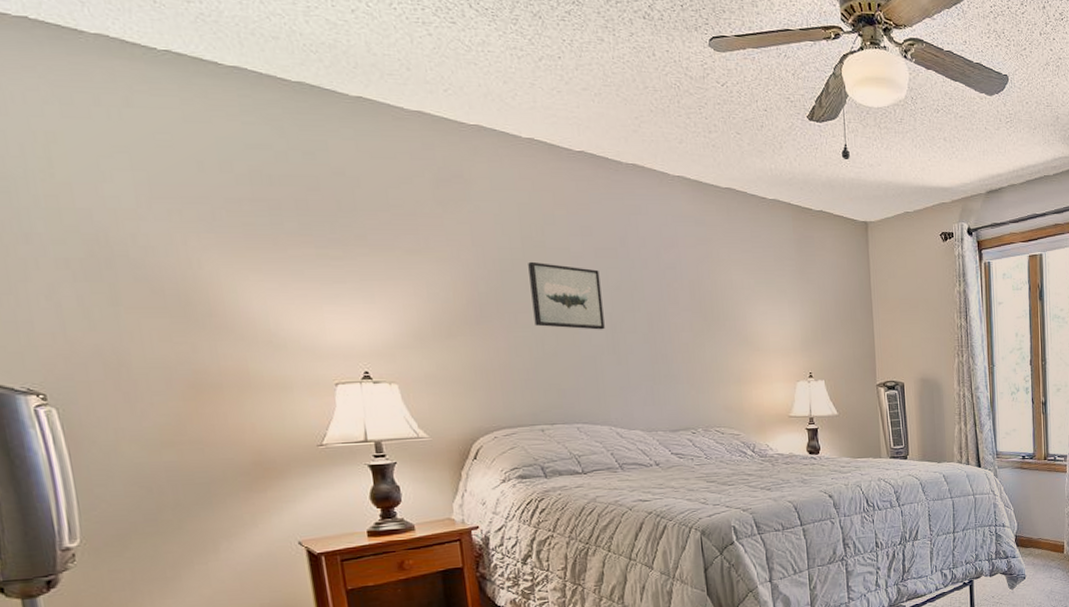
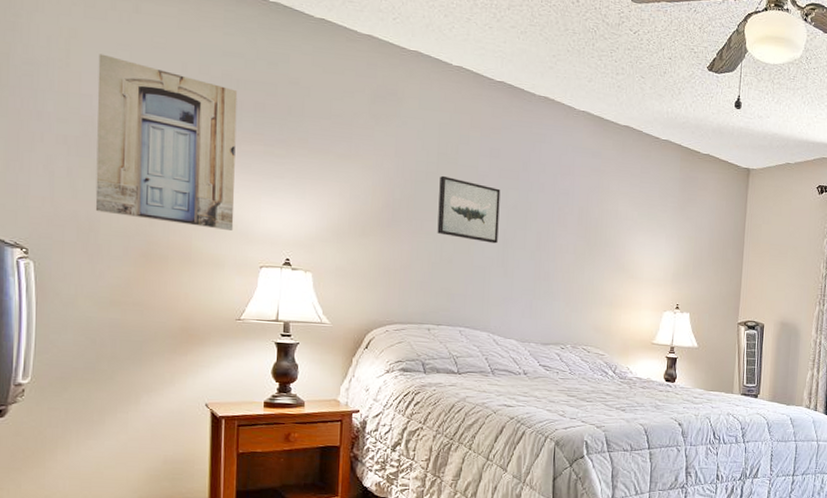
wall art: none [89,159,296,348] -> present [95,54,238,231]

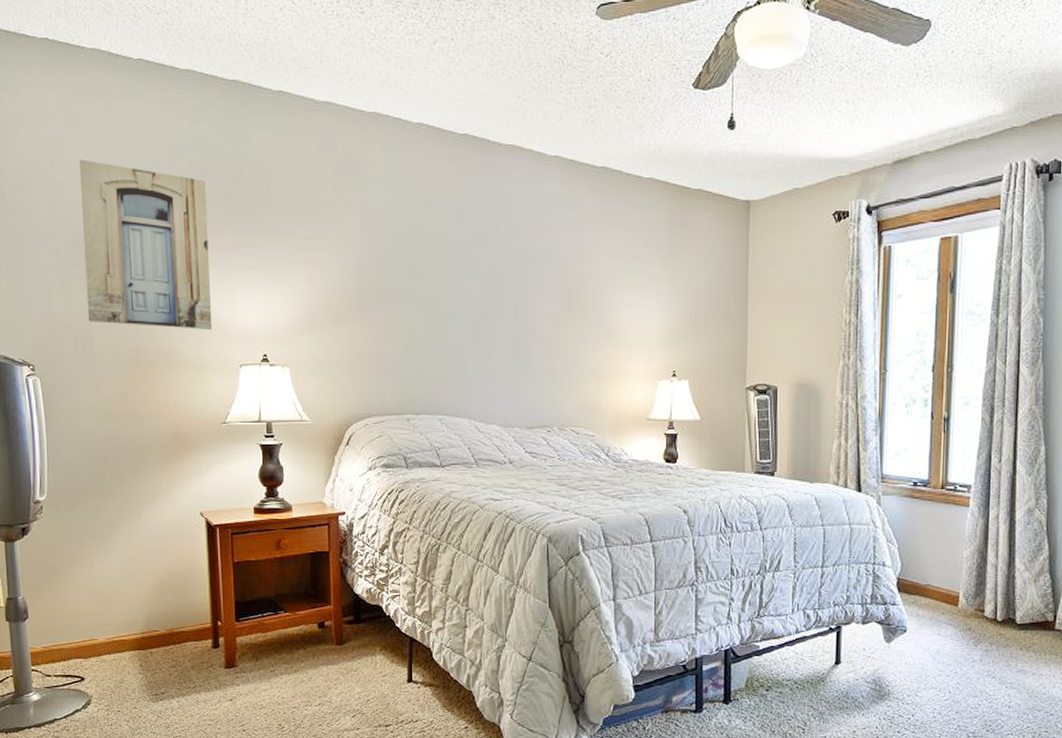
wall art: present [437,175,501,244] -> none [408,248,472,319]

